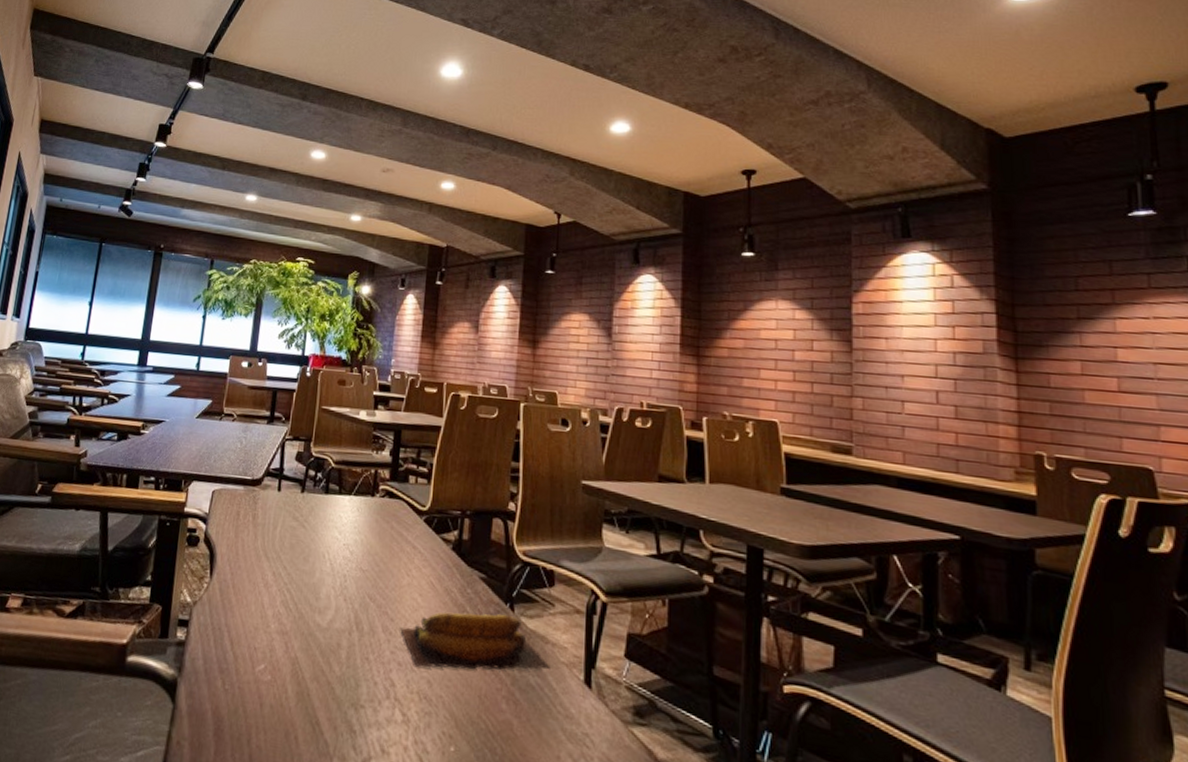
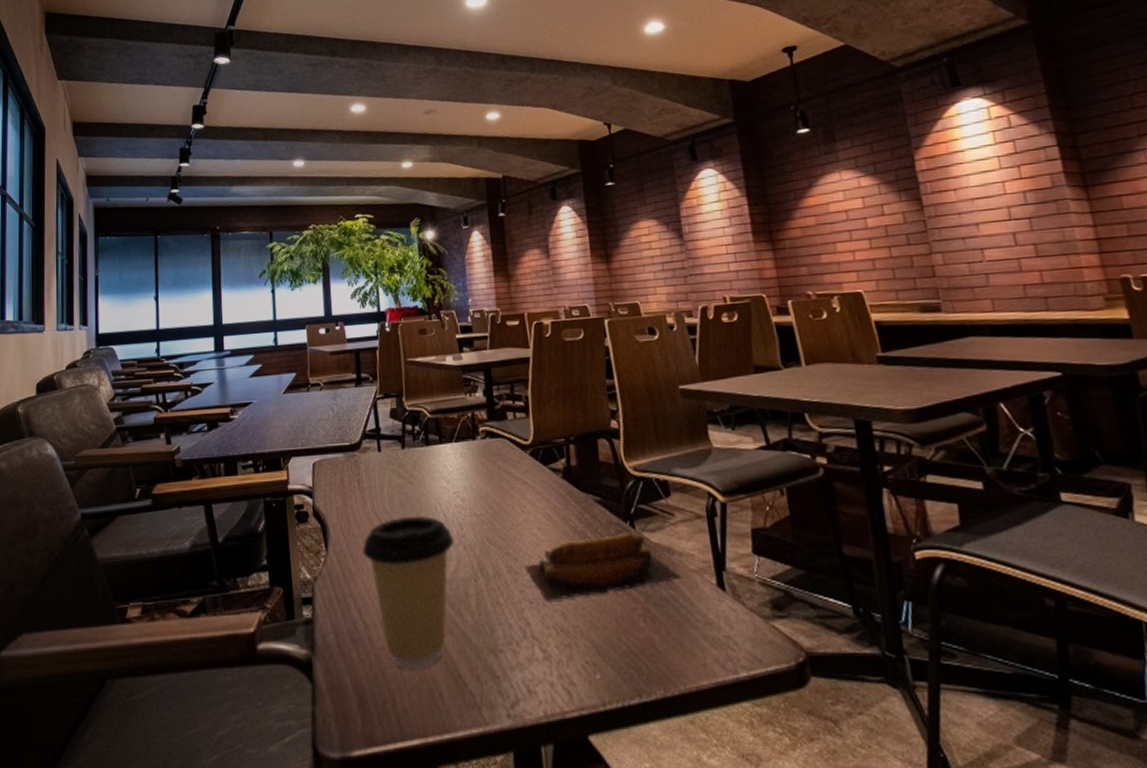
coffee cup: none [245,558,337,710] -> present [362,516,455,670]

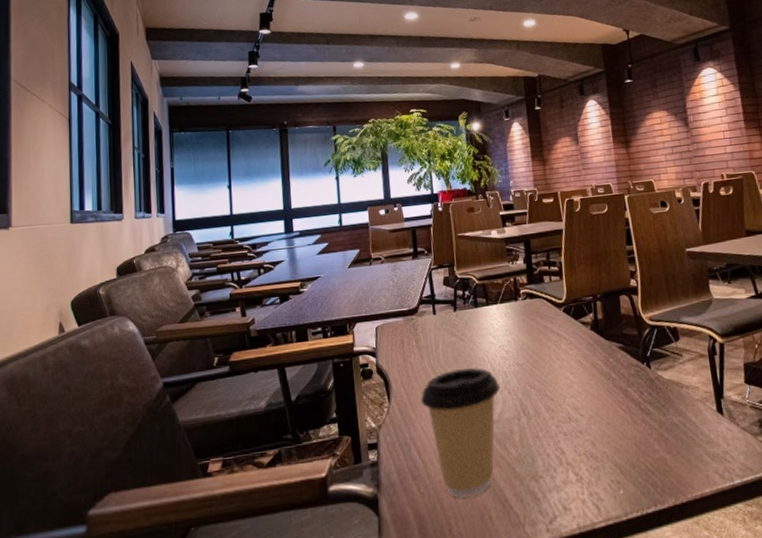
banana: present [525,532,681,601] -> none [560,372,688,433]

